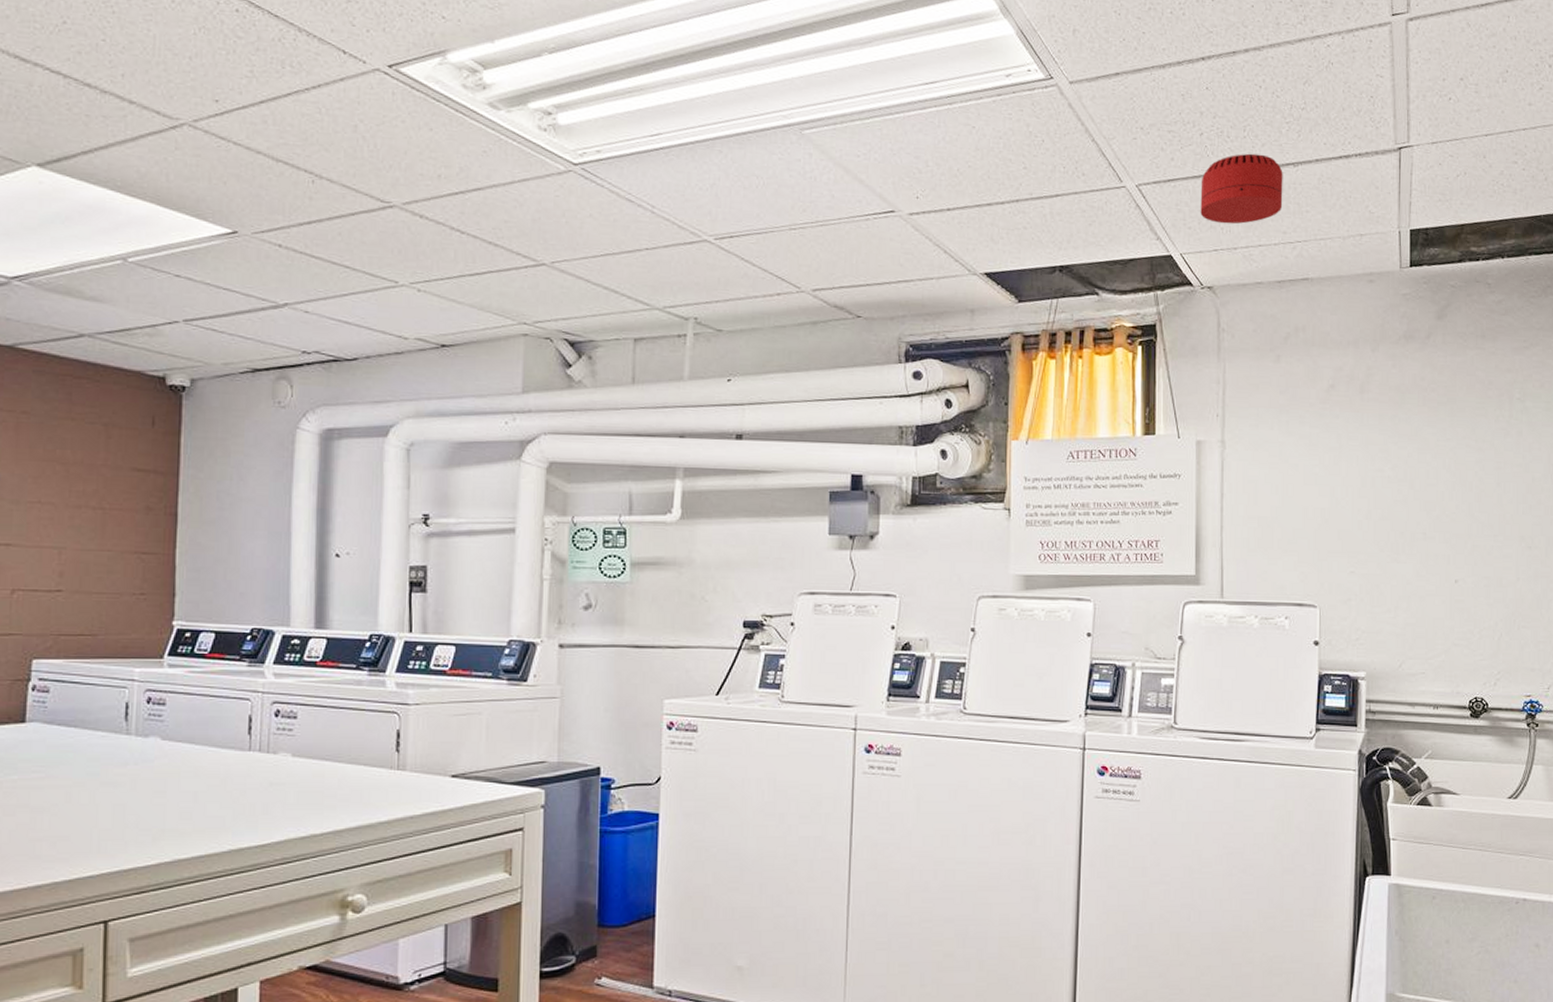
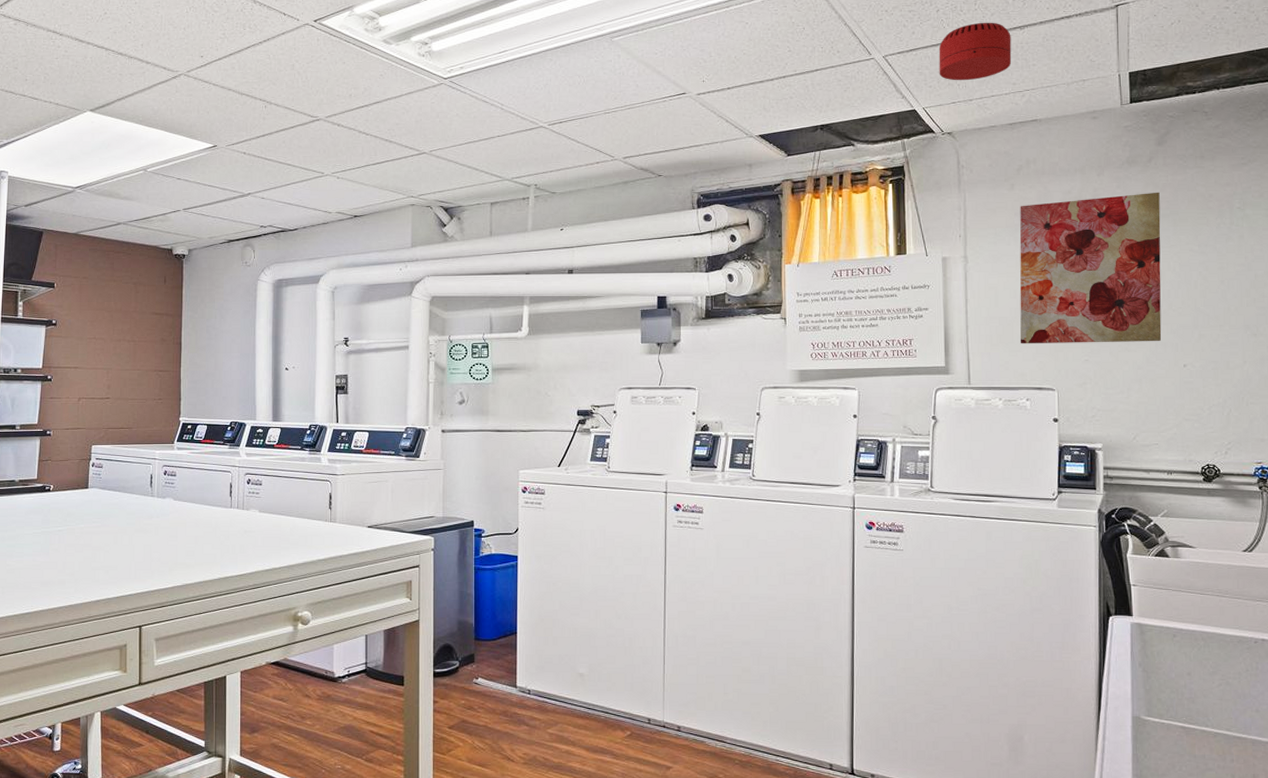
wall art: none [1280,374,1437,553] -> present [1019,192,1162,344]

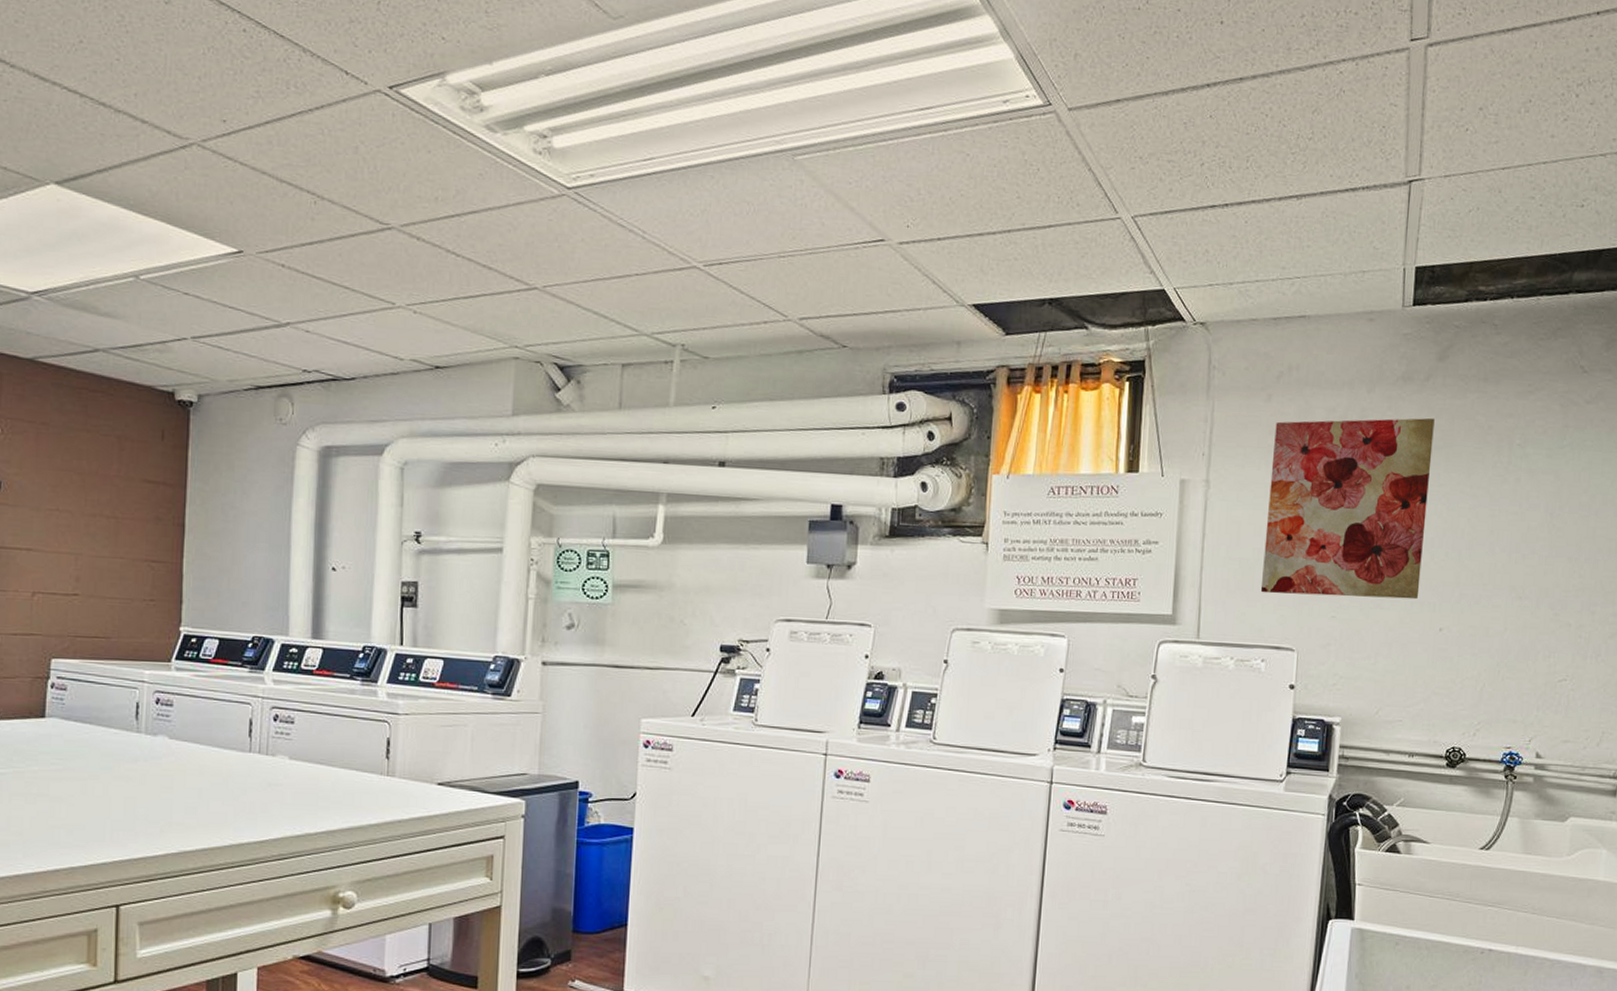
smoke detector: present [938,22,1012,81] -> none [1197,185,1286,259]

